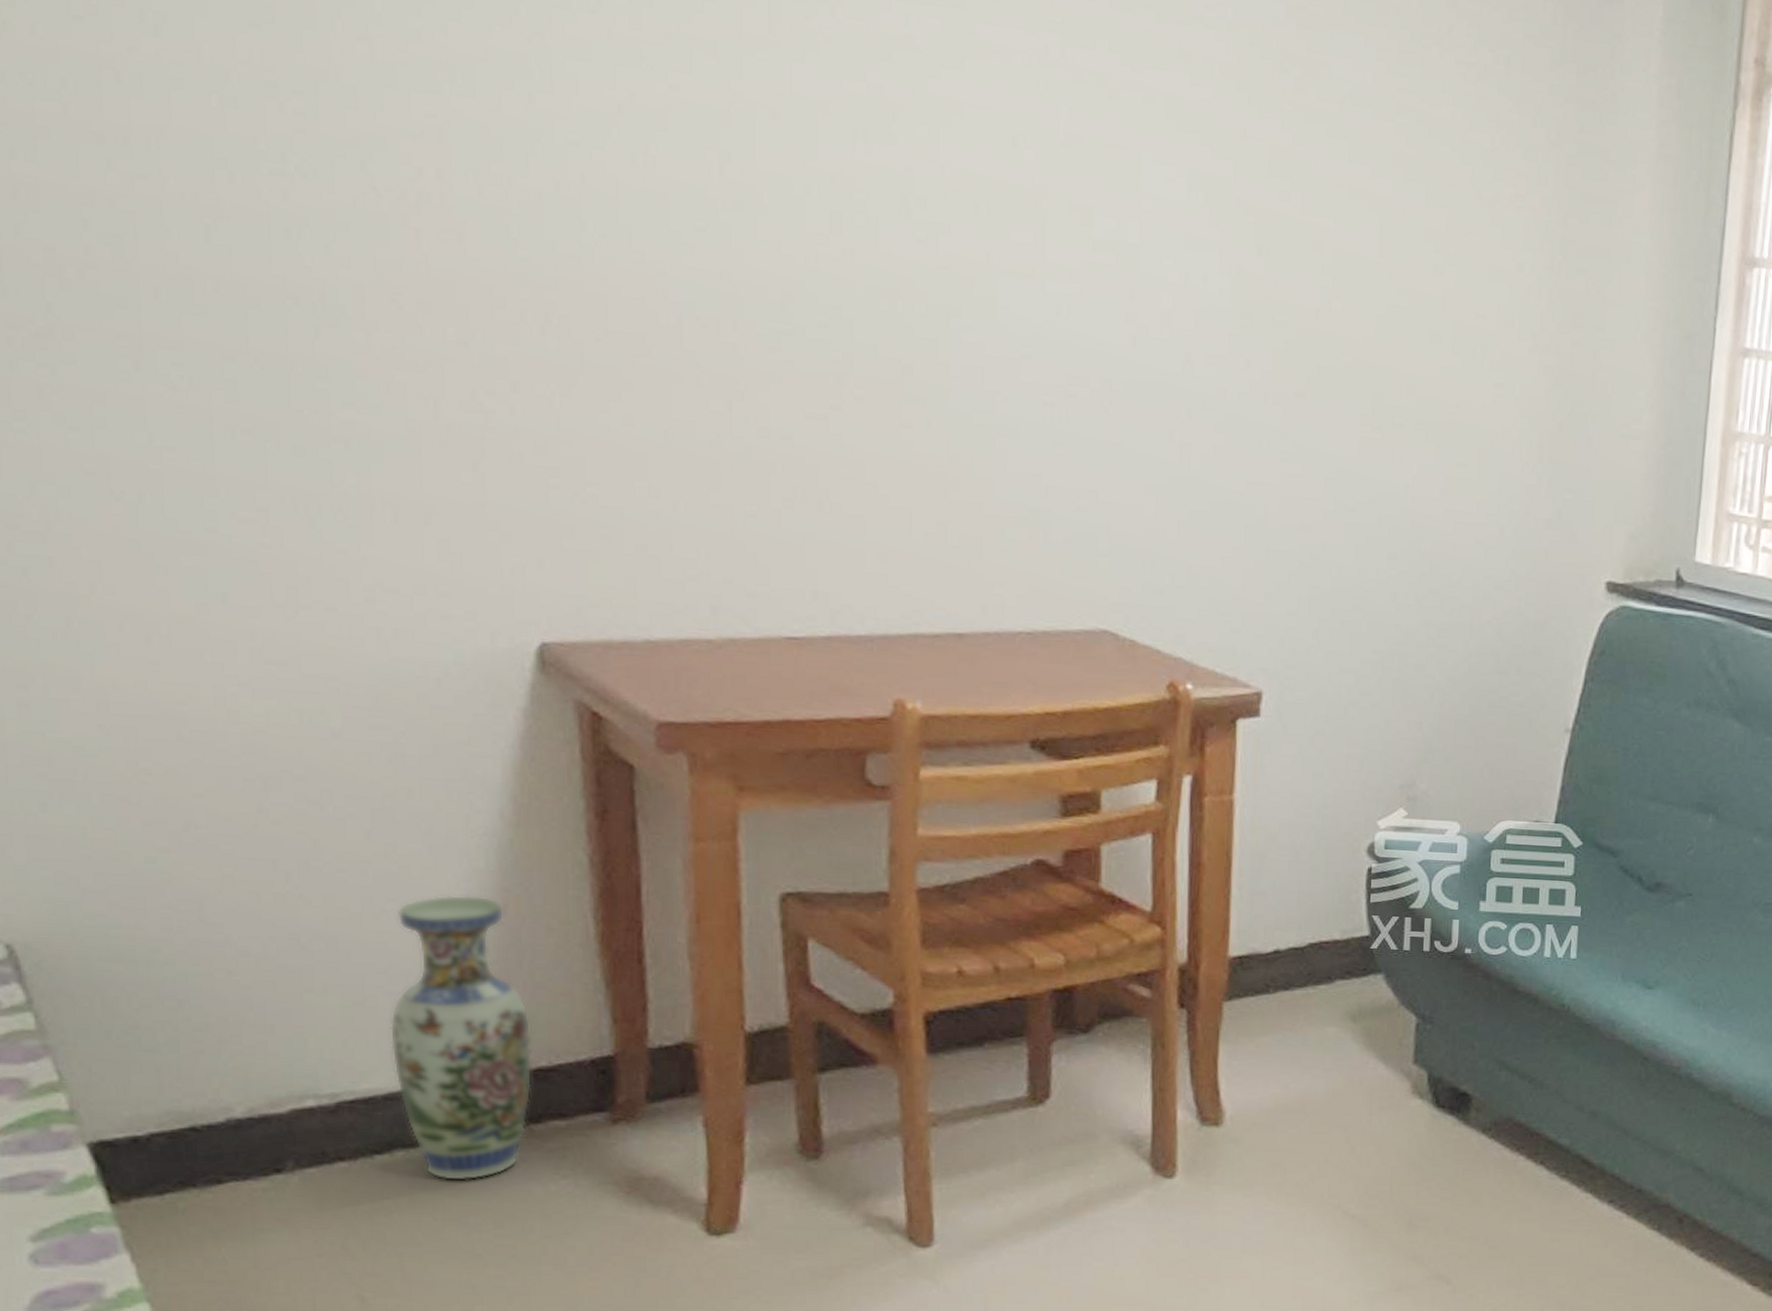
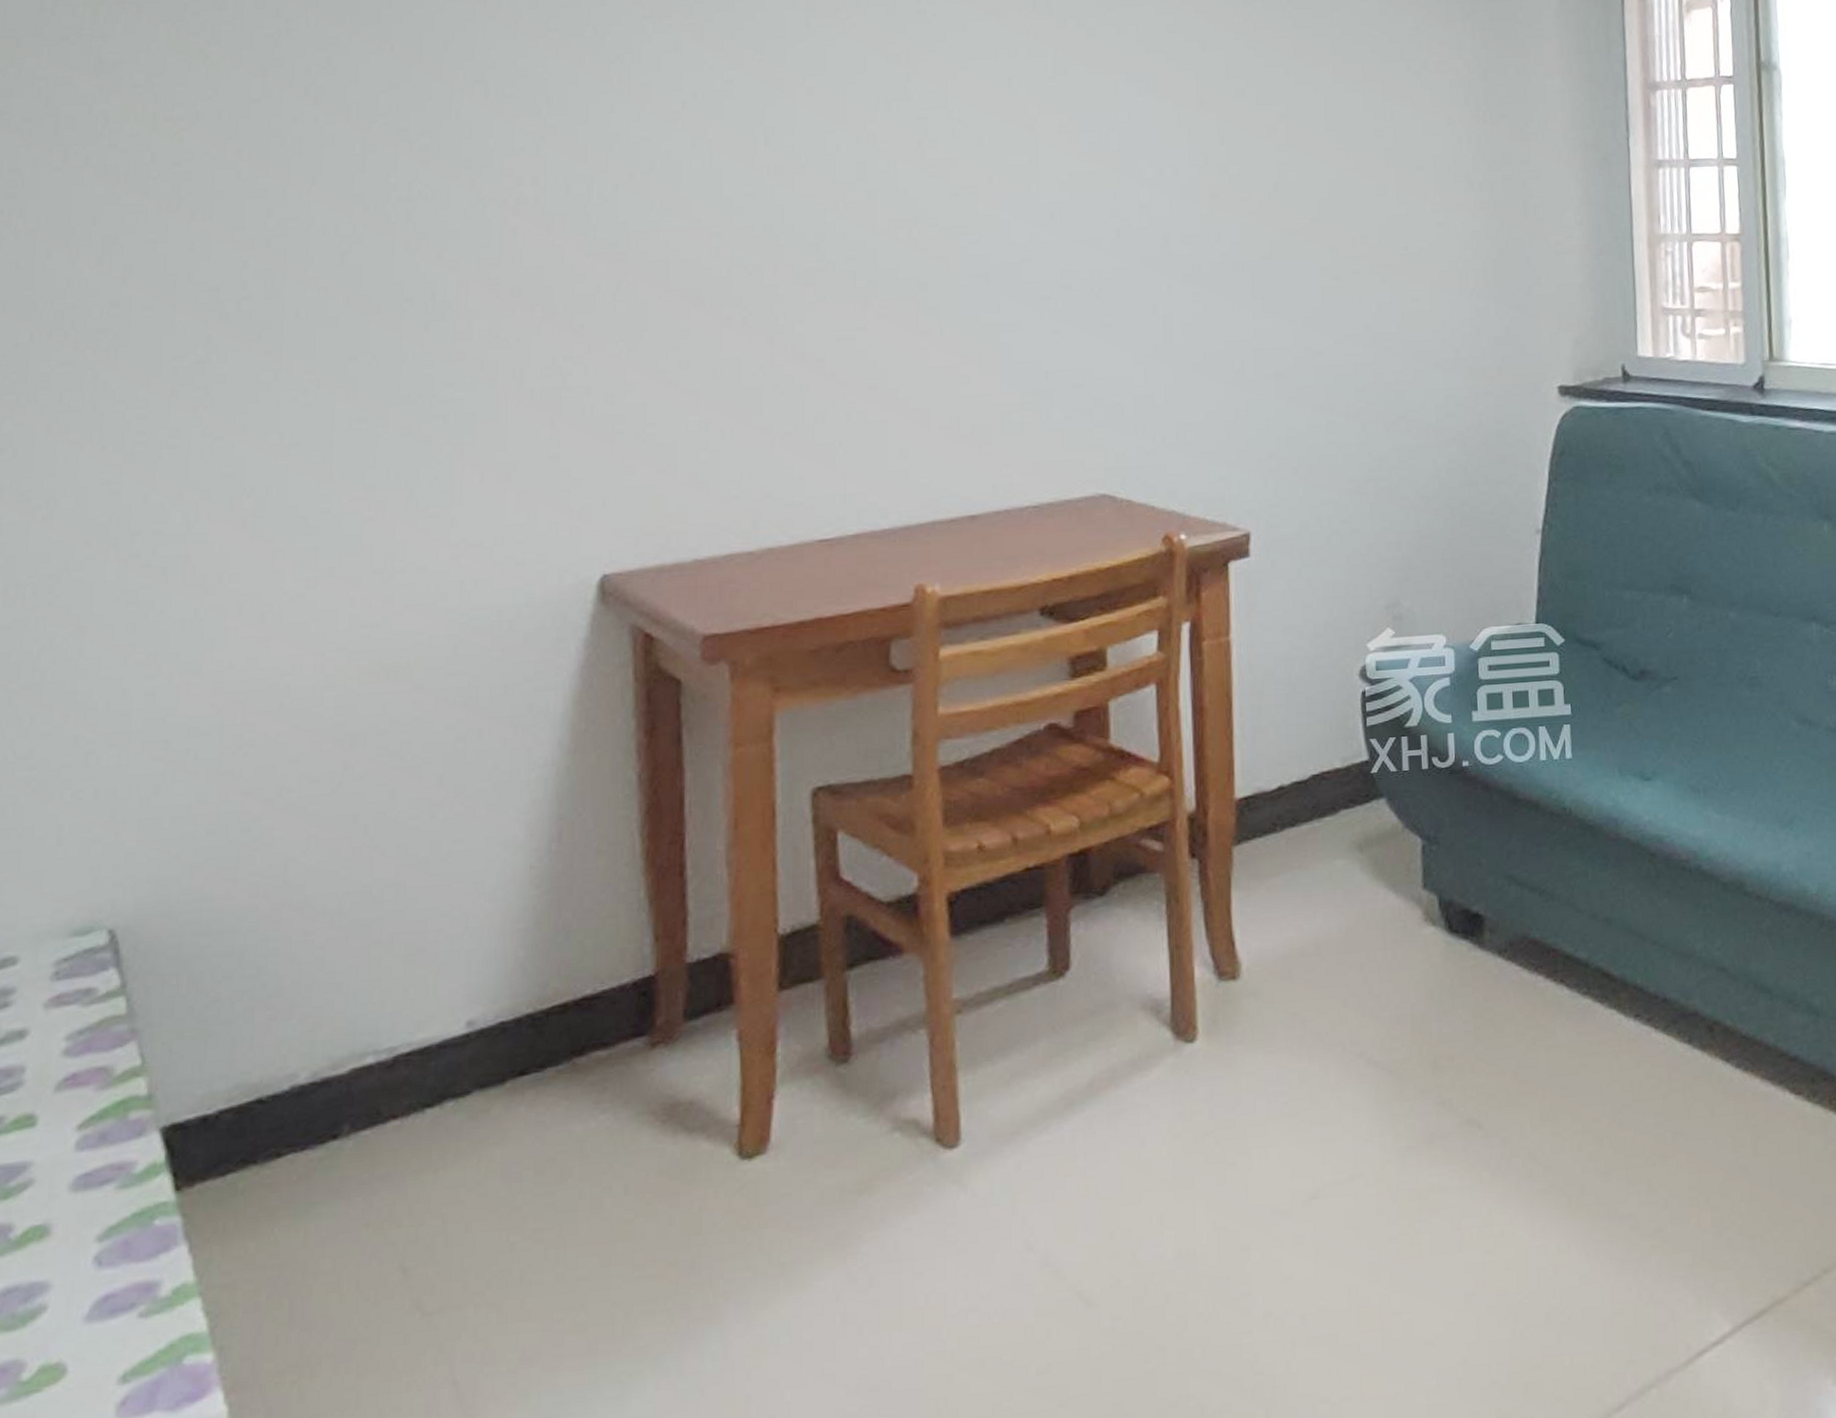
vase: present [389,894,533,1182] -> none [447,826,579,1129]

